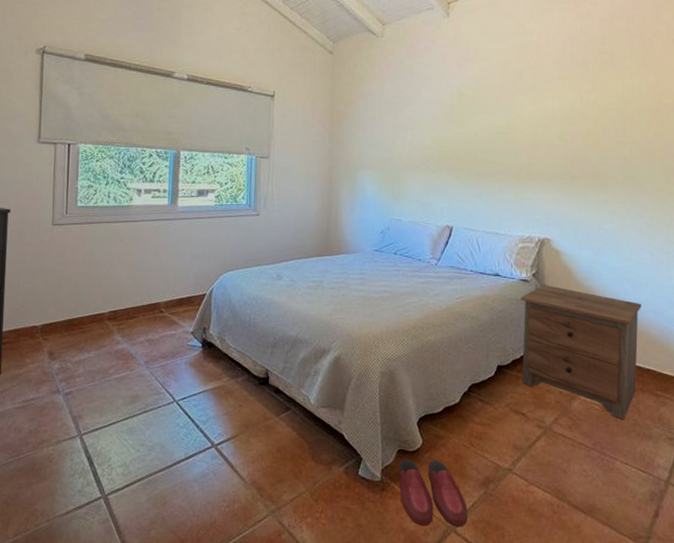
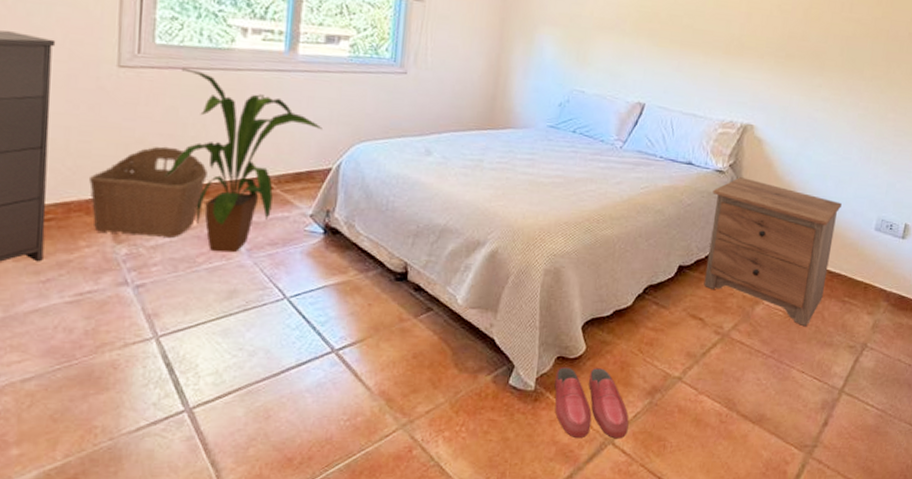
wicker basket: none [33,283,115,354] -> present [89,146,208,238]
house plant: none [84,223,198,365] -> present [164,68,322,253]

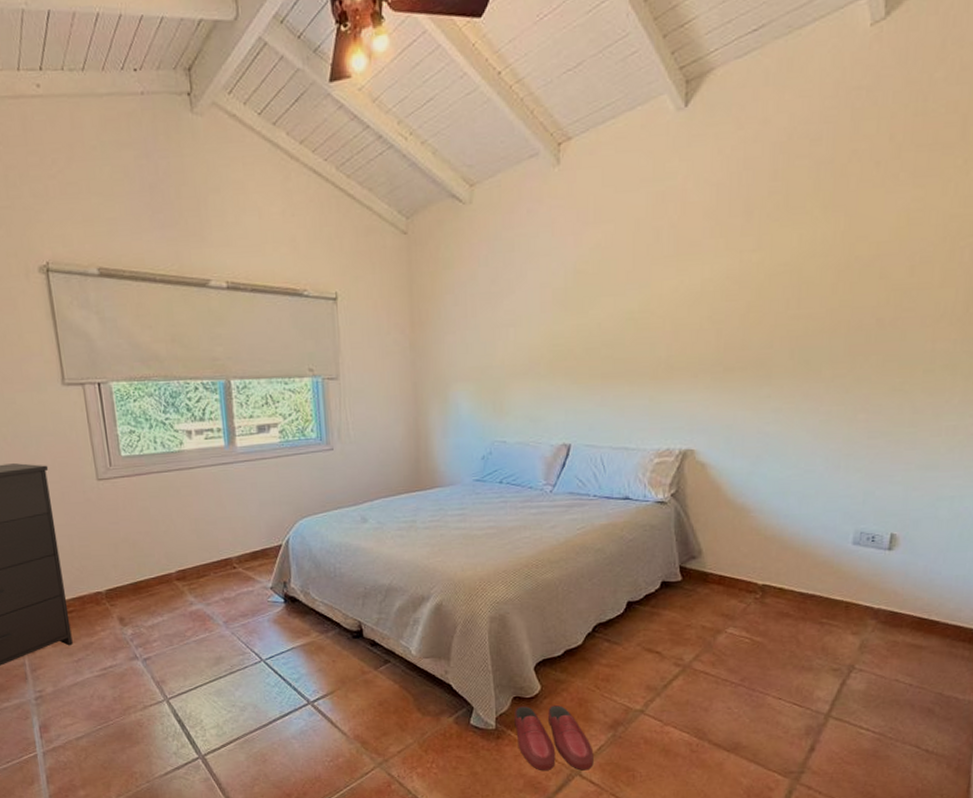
wicker basket: present [89,146,208,238] -> none [93,542,182,618]
house plant: present [164,68,322,253] -> none [146,473,268,626]
nightstand: present [703,177,842,327] -> none [655,505,809,653]

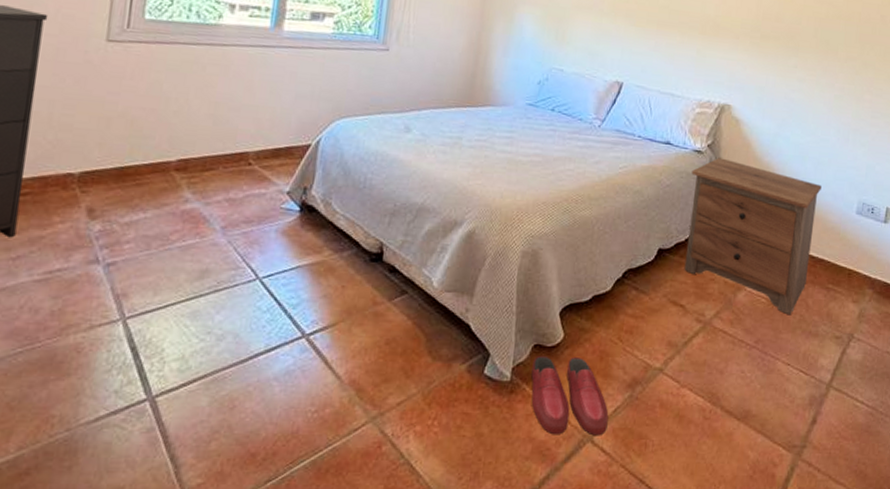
nightstand: none [655,505,809,653] -> present [684,158,822,316]

